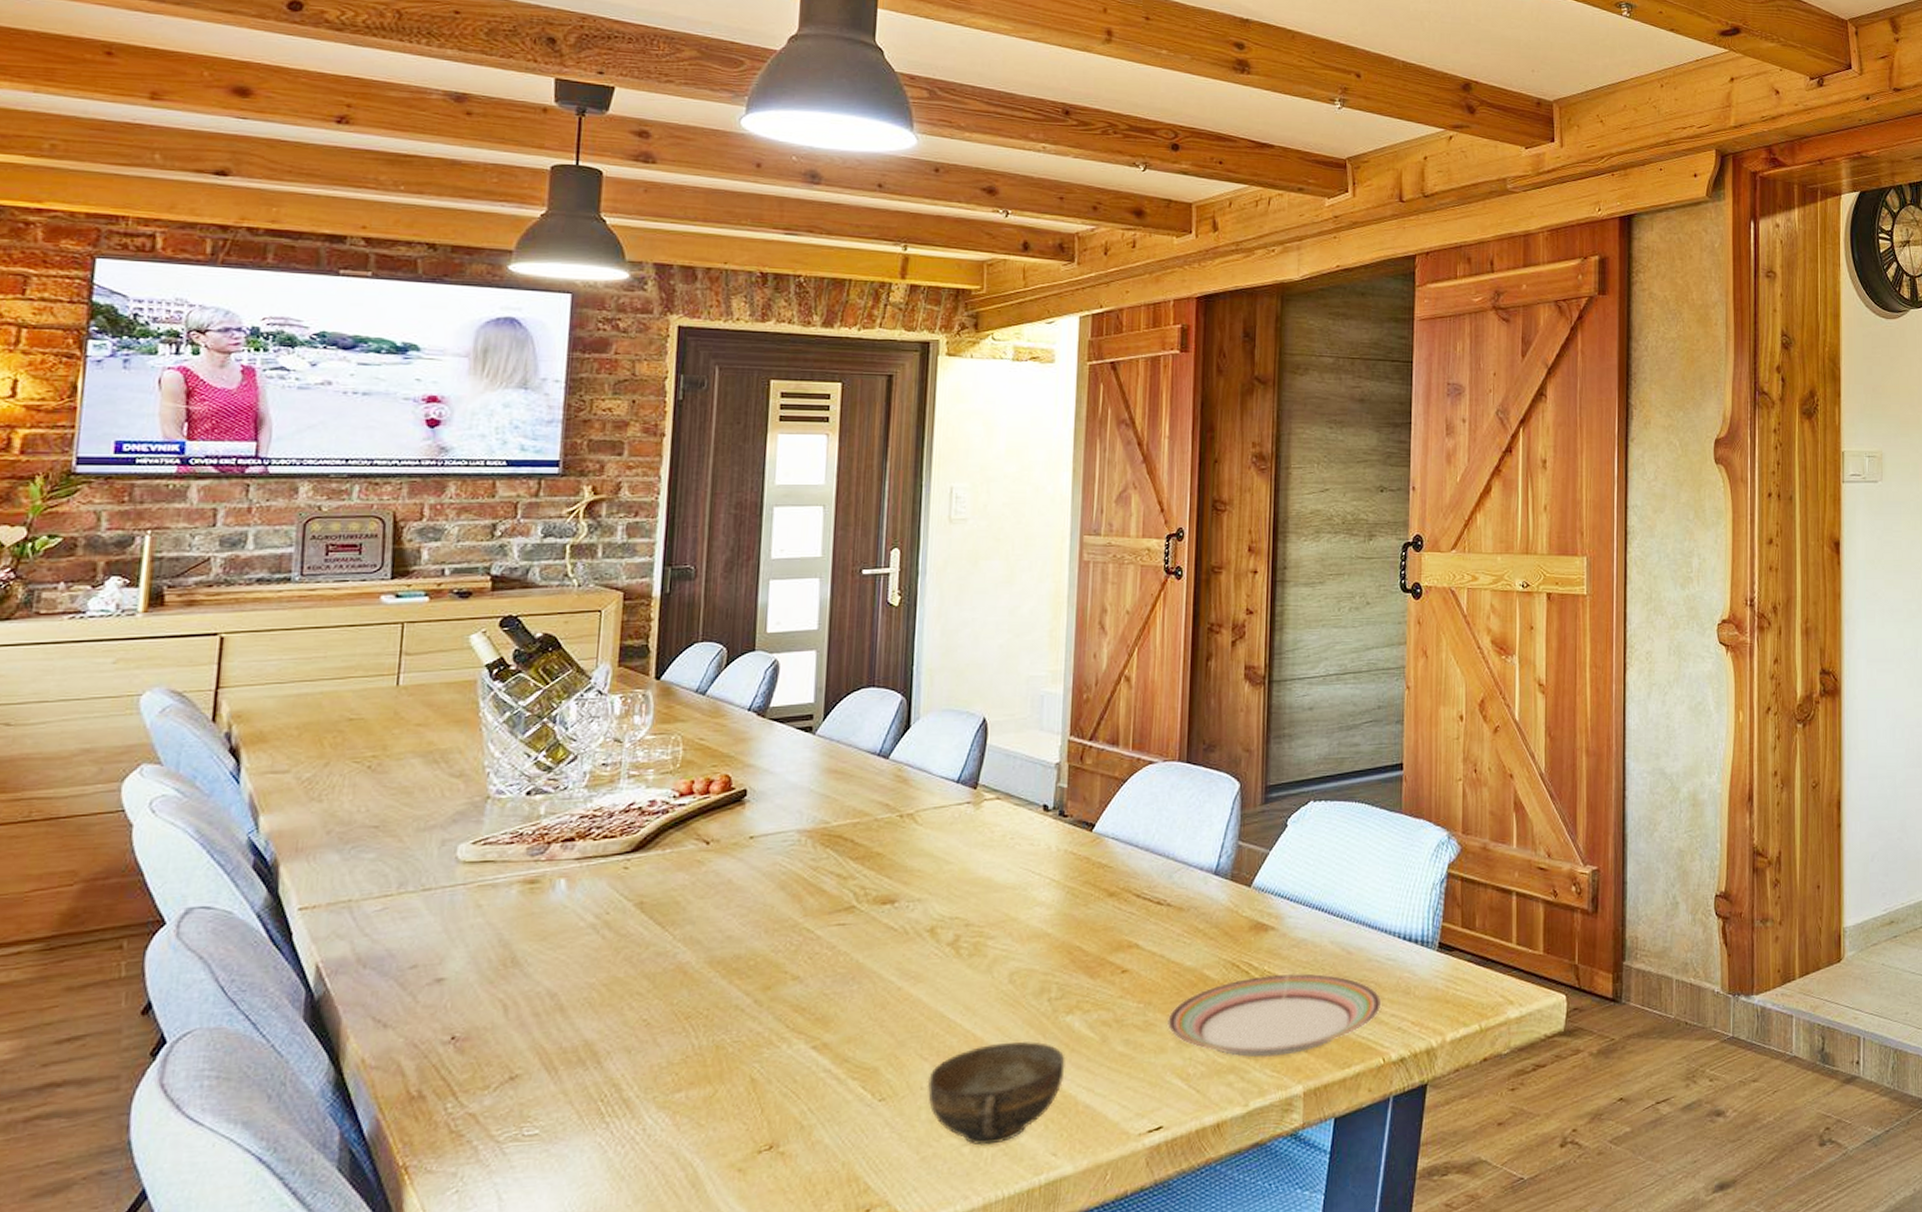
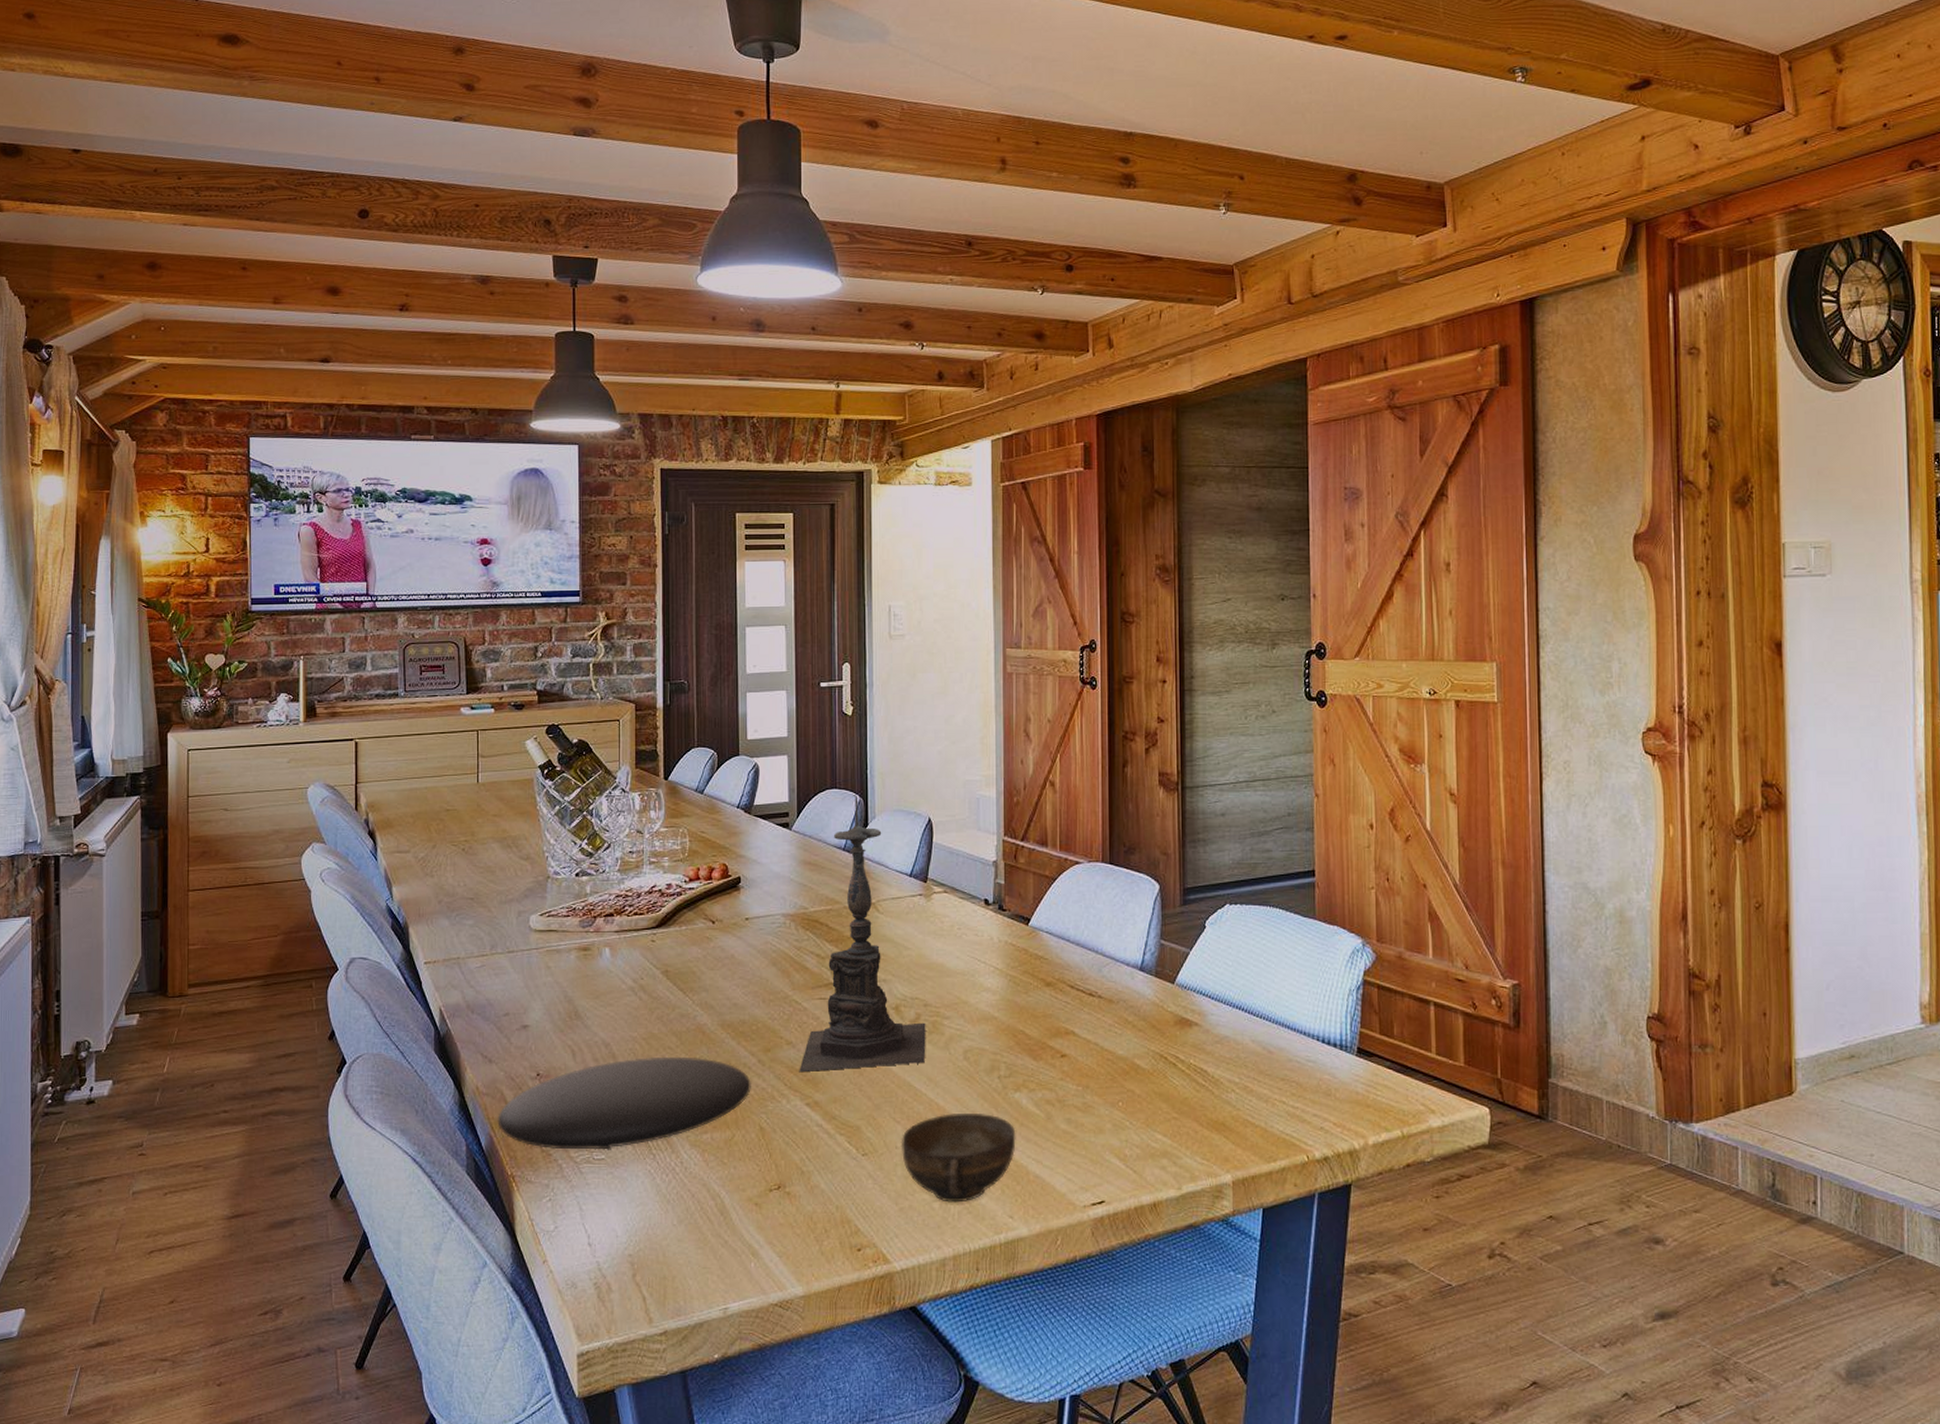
plate: none [388,1002,743,1129] -> present [497,1056,751,1150]
candle holder: none [805,694,966,1012] -> present [799,795,926,1073]
plate: present [1167,973,1382,1057] -> none [1104,1068,1304,1145]

